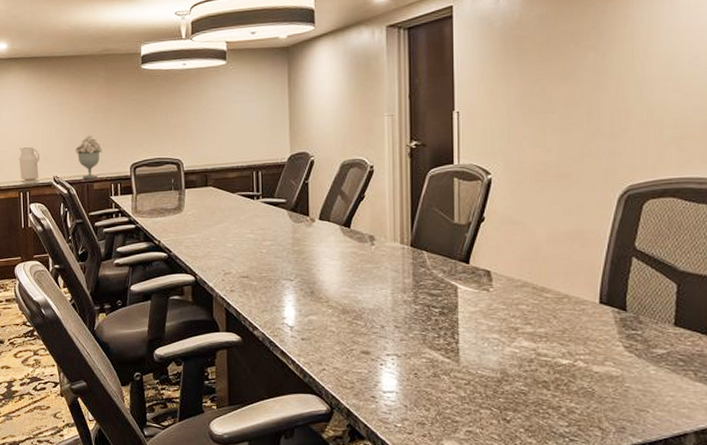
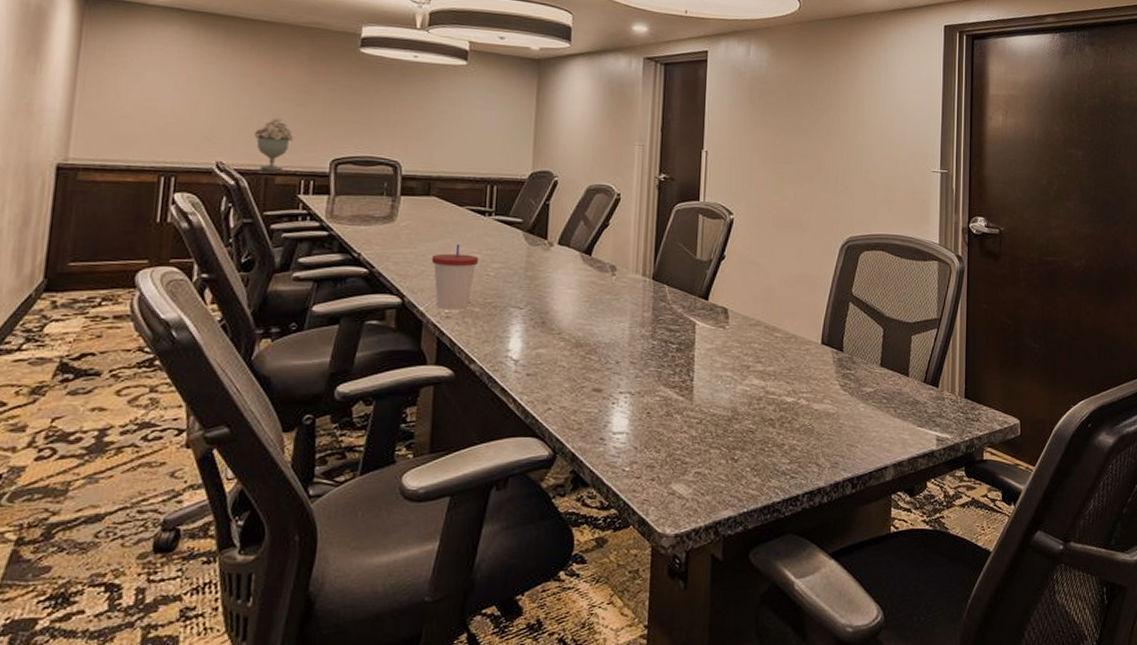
water jug: present [19,147,40,184] -> none [163,120,199,167]
cup: none [214,226,253,285] -> present [431,244,479,311]

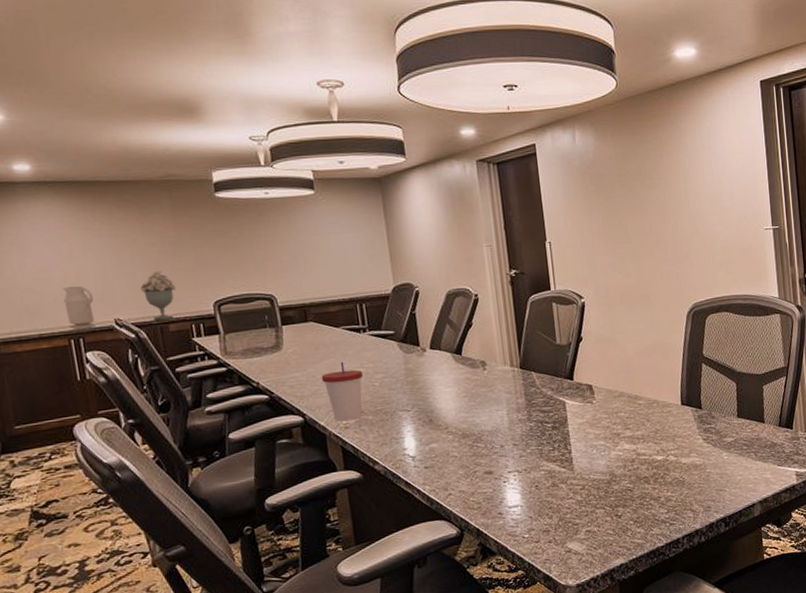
water jug: none [163,120,199,167] -> present [63,286,96,329]

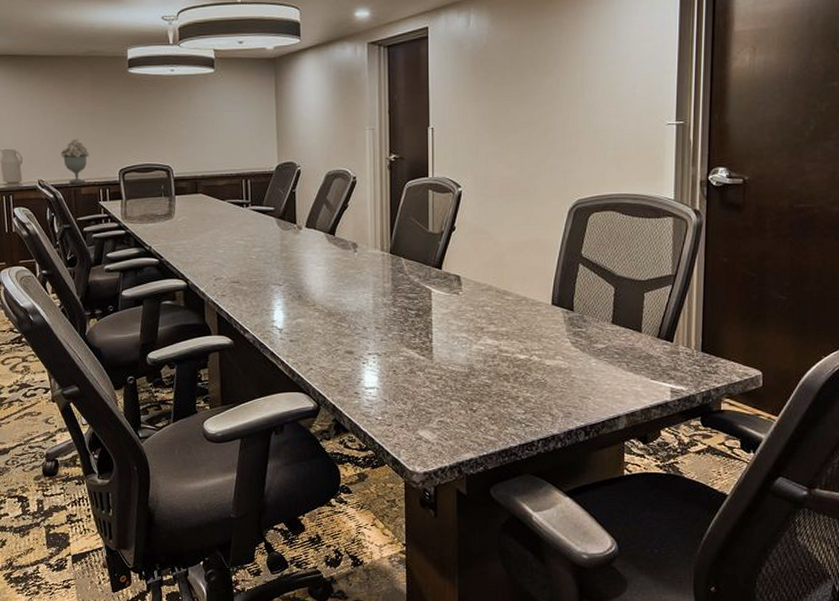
cup: present [321,361,364,423] -> none [205,233,243,290]

